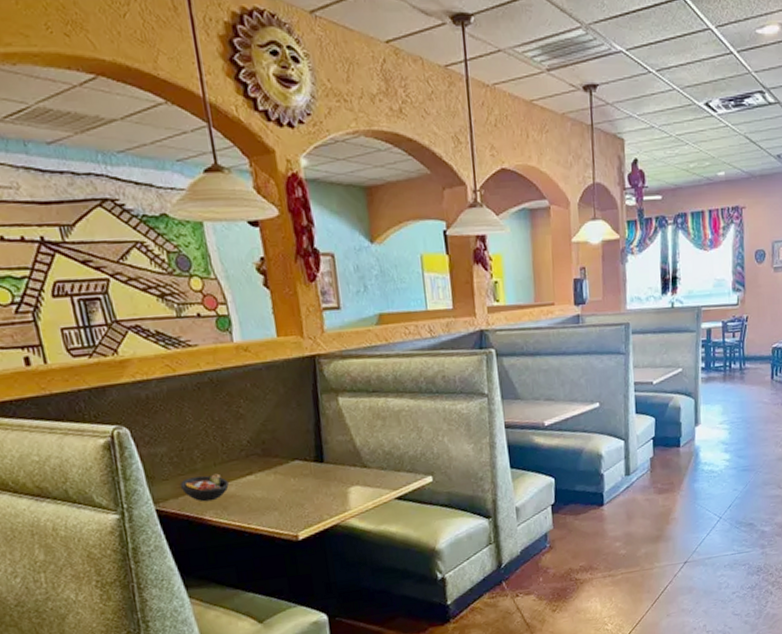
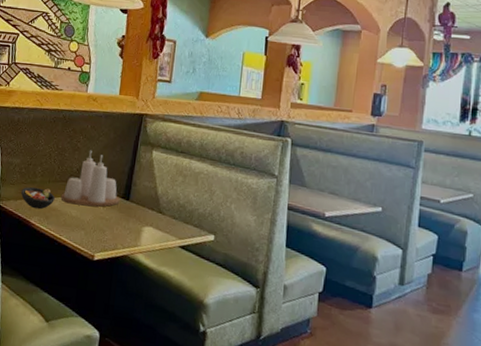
condiment set: none [235,413,313,485] -> present [60,150,120,207]

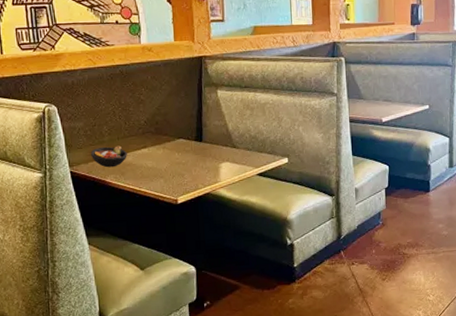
condiment set: present [60,150,120,207] -> none [133,100,194,156]

